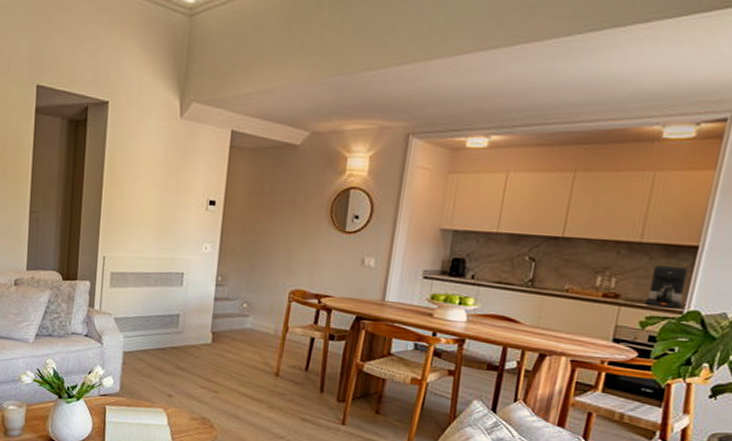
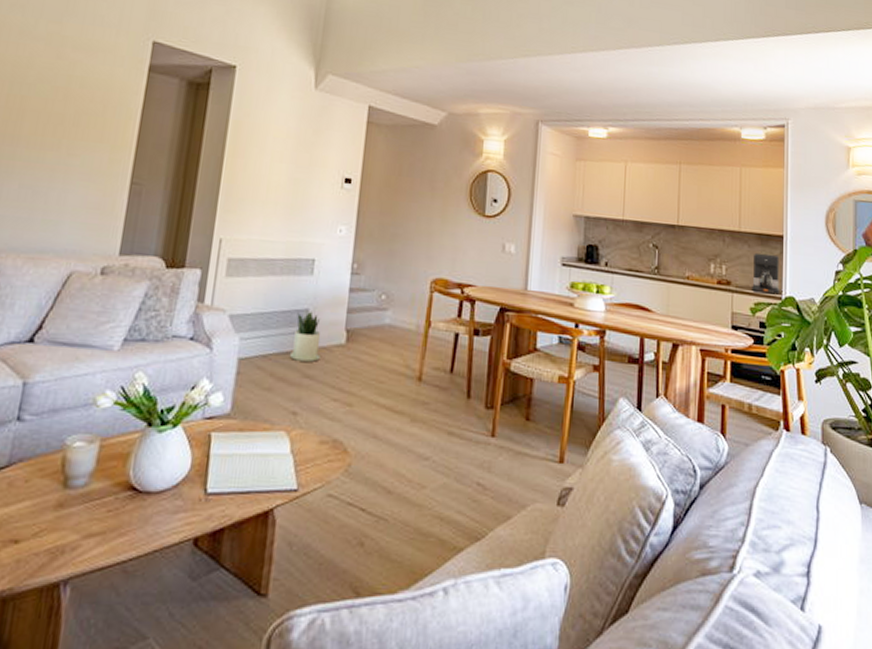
planter: none [164,317,190,358] -> present [289,312,321,363]

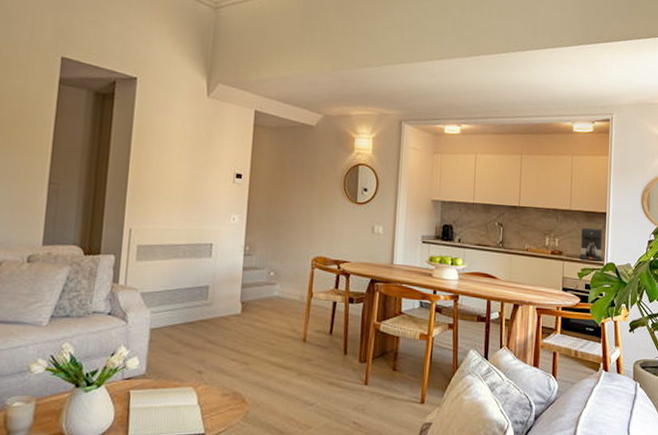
planter: present [289,312,321,363] -> none [193,288,220,331]

